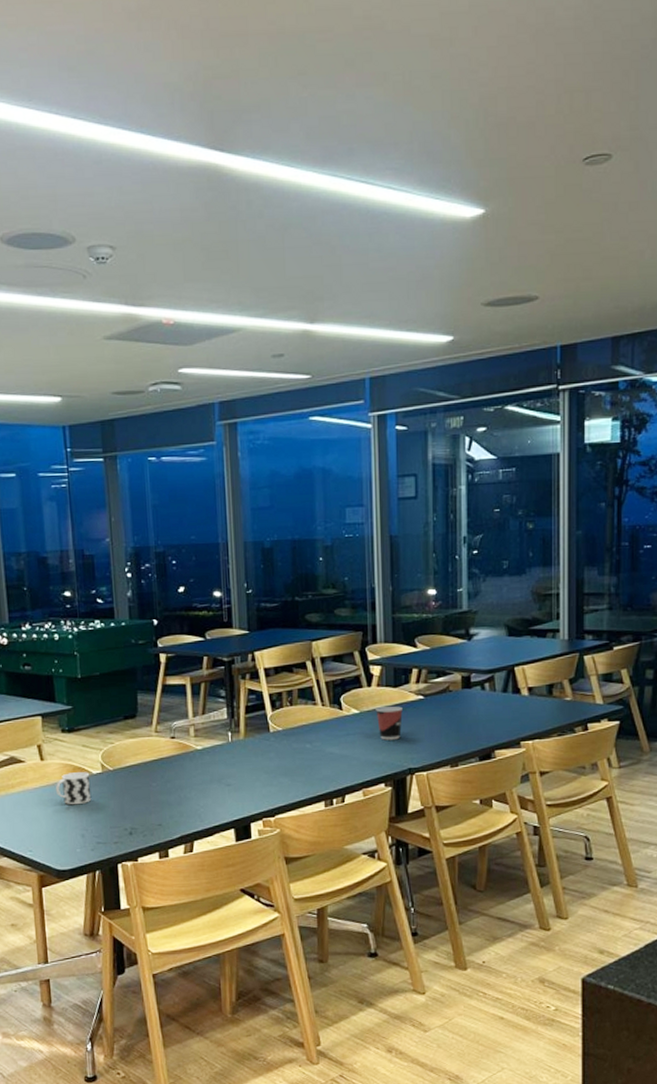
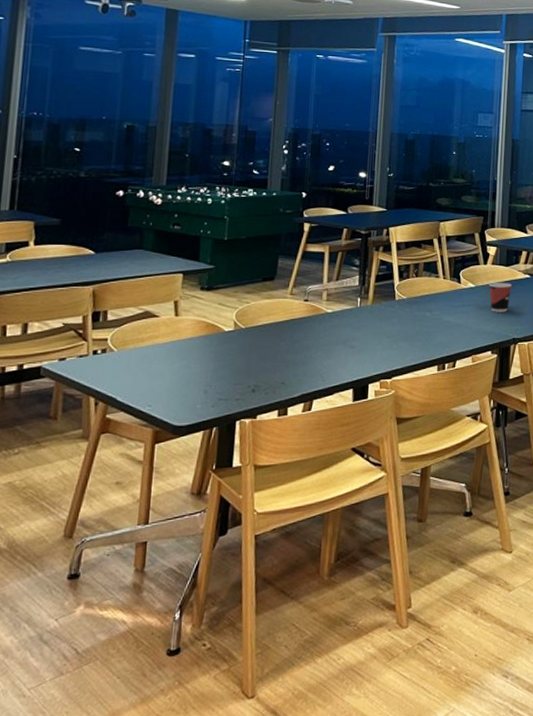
cup: present [56,772,92,805] -> none [186,329,222,361]

